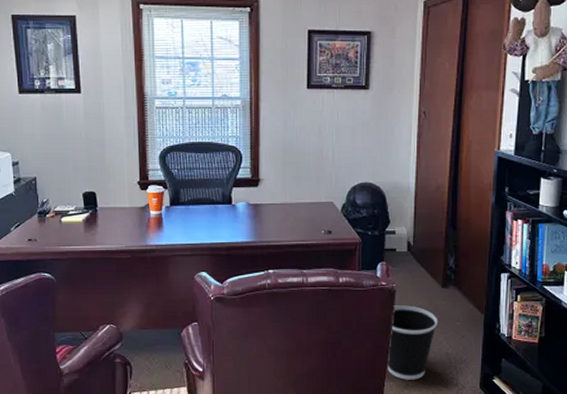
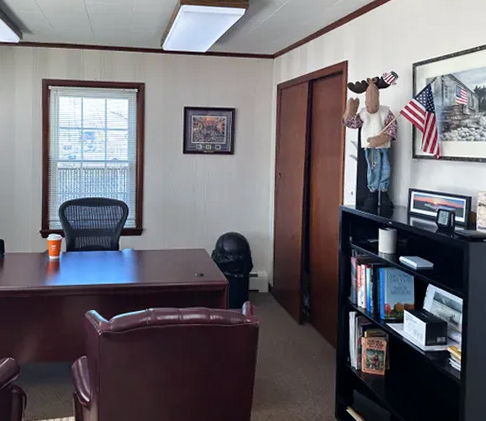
wastebasket: present [386,305,438,380] -> none [251,341,297,410]

